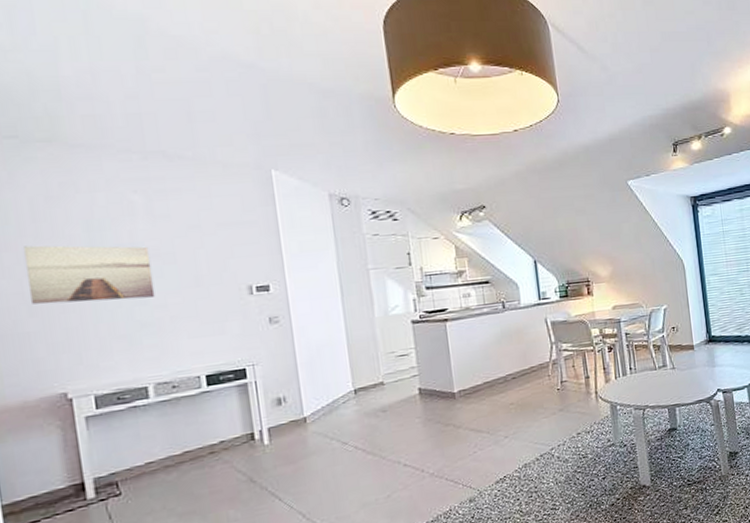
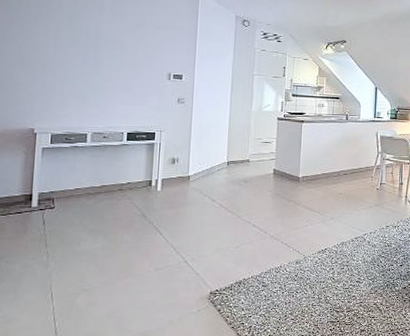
wall art: present [24,245,156,304] -> none [25,22,107,71]

